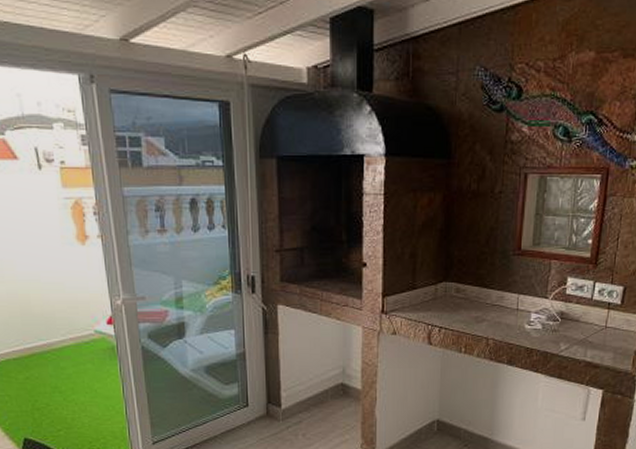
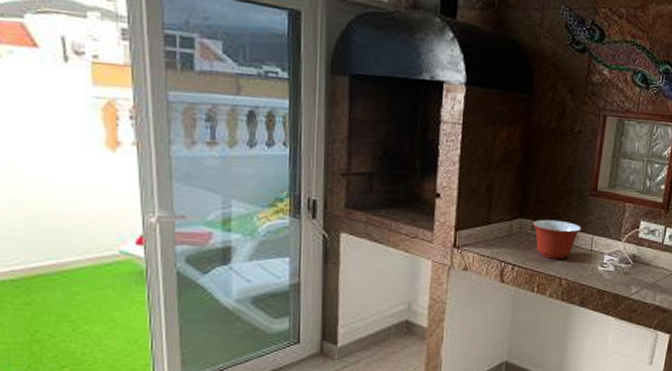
mixing bowl: none [456,281,507,320] -> present [532,219,582,259]

